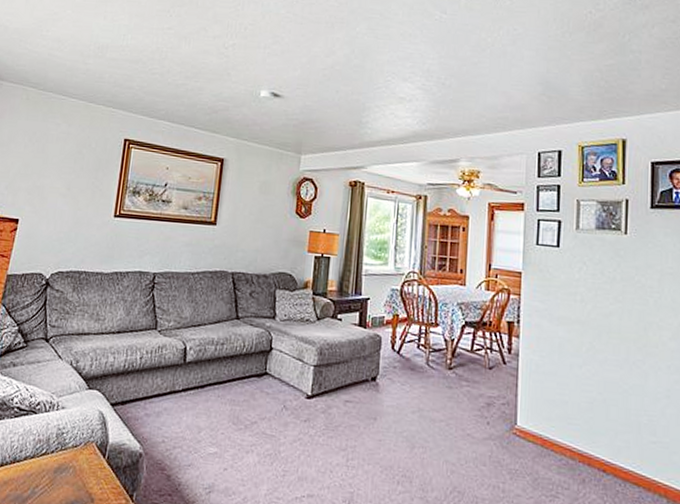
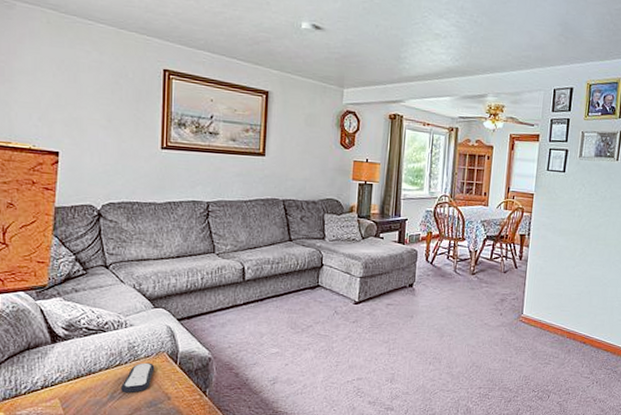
remote control: none [42,453,82,490] -> present [120,362,155,393]

